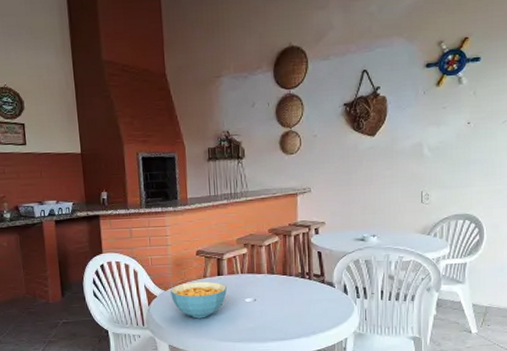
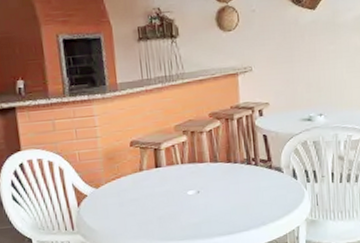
cereal bowl: present [171,281,227,319] -> none [103,174,167,218]

